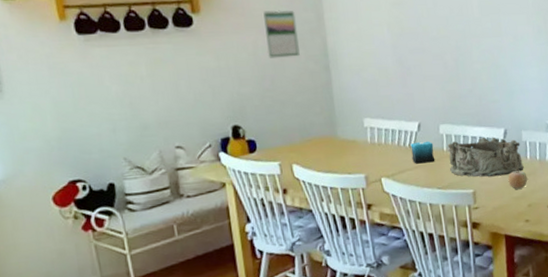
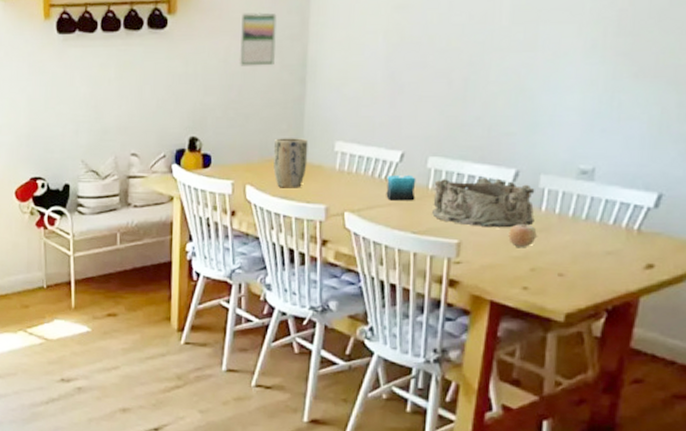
plant pot: none [311,118,344,164] -> present [273,138,309,188]

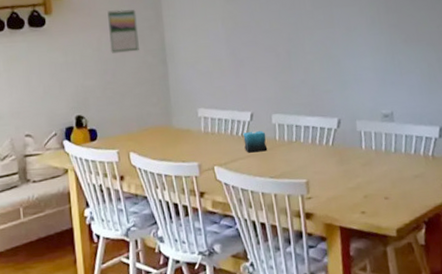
plant pot: present [273,138,309,188] -> none [148,108,178,152]
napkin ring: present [432,178,535,228] -> none [280,126,359,167]
fruit: present [508,221,537,247] -> none [342,158,363,180]

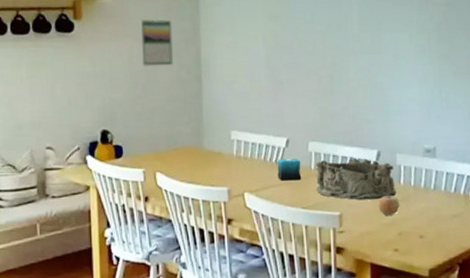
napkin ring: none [280,126,359,167] -> present [315,158,397,200]
fruit: none [342,158,363,180] -> present [378,193,400,215]

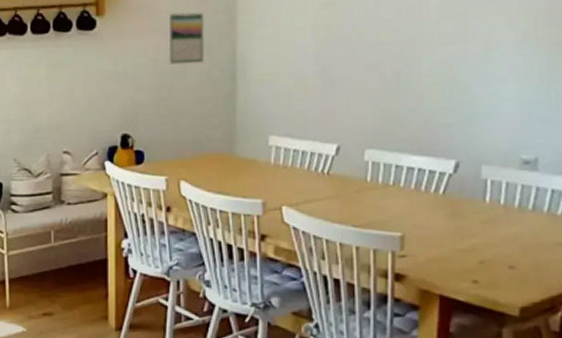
candle: present [277,158,302,181] -> none [324,167,354,194]
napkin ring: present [315,158,397,200] -> none [372,170,479,220]
fruit: present [378,193,400,215] -> none [453,213,483,239]

